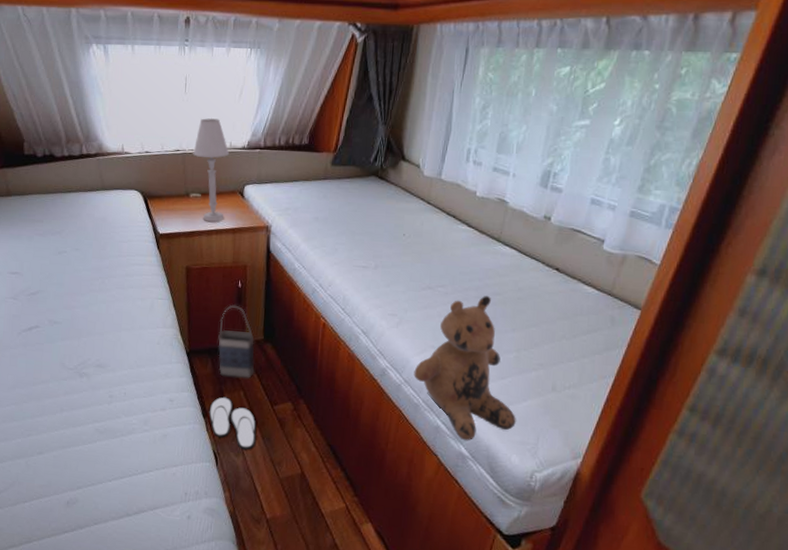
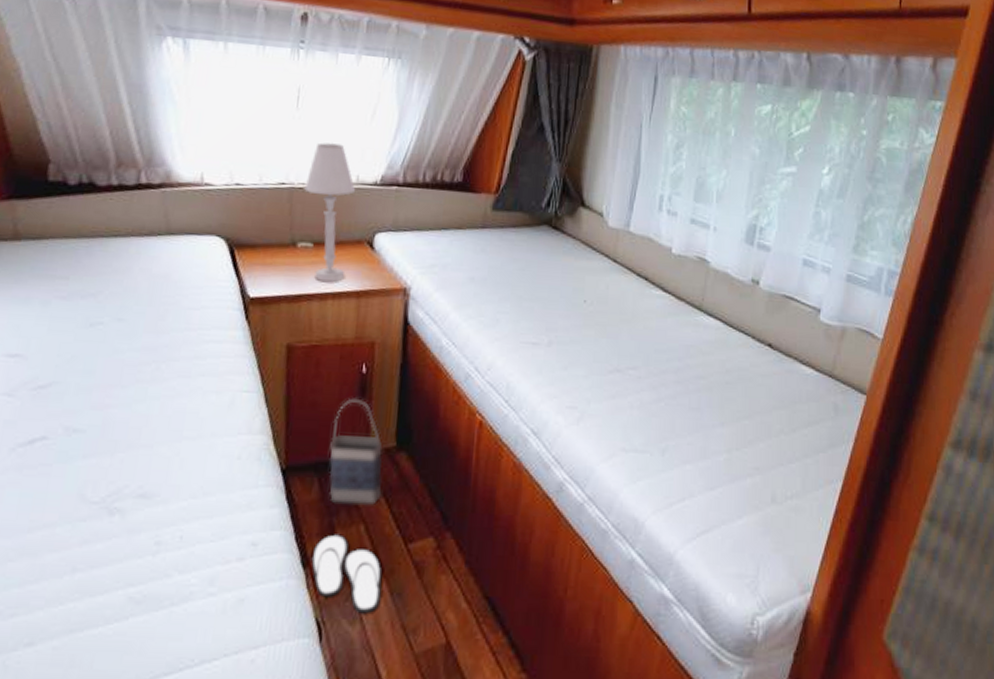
teddy bear: present [414,296,516,441] -> none [600,380,730,579]

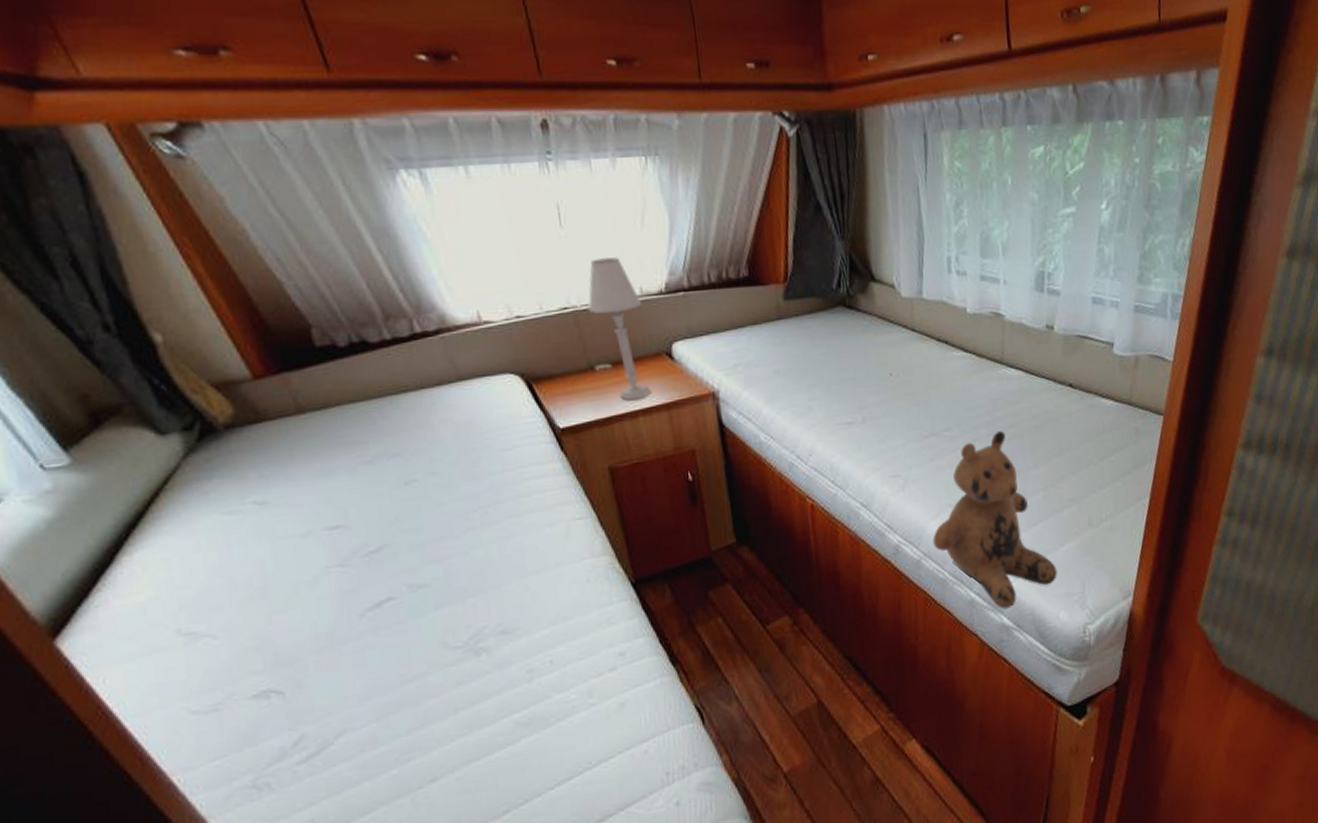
slippers: present [311,534,383,613] -> none [678,629,751,693]
bag: present [329,398,383,505] -> none [671,505,732,604]
teddy bear: none [600,380,730,579] -> present [933,431,1057,610]

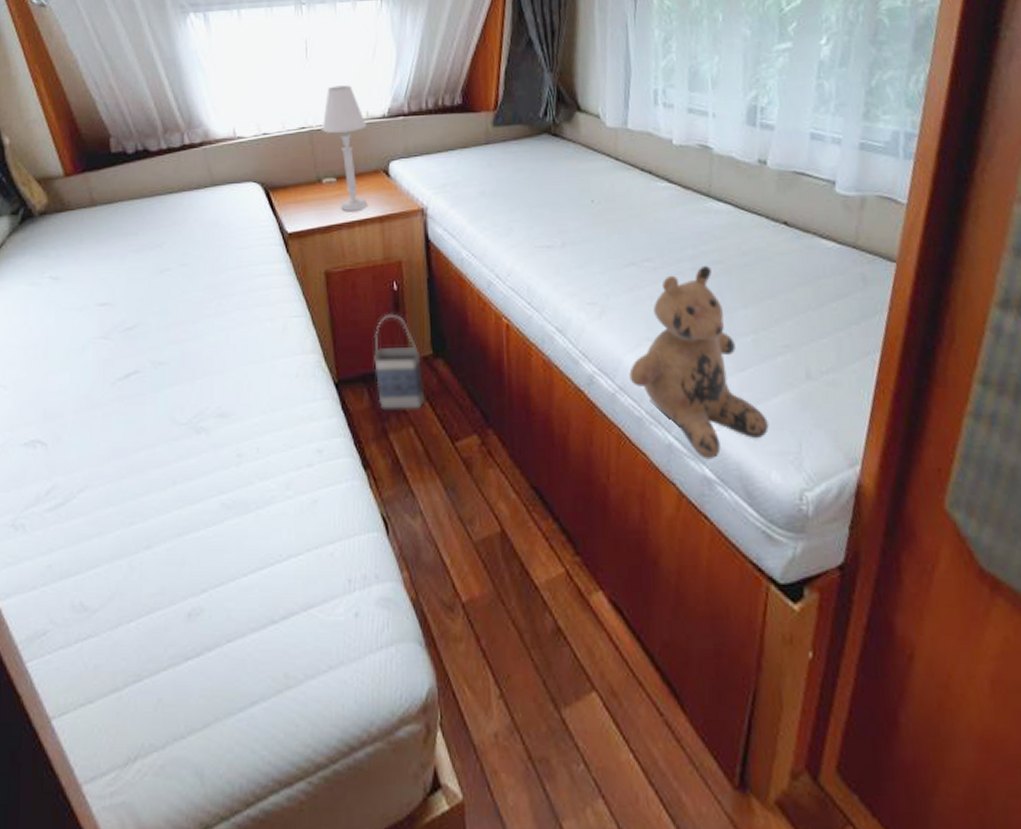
bag: none [671,505,732,604] -> present [373,313,425,409]

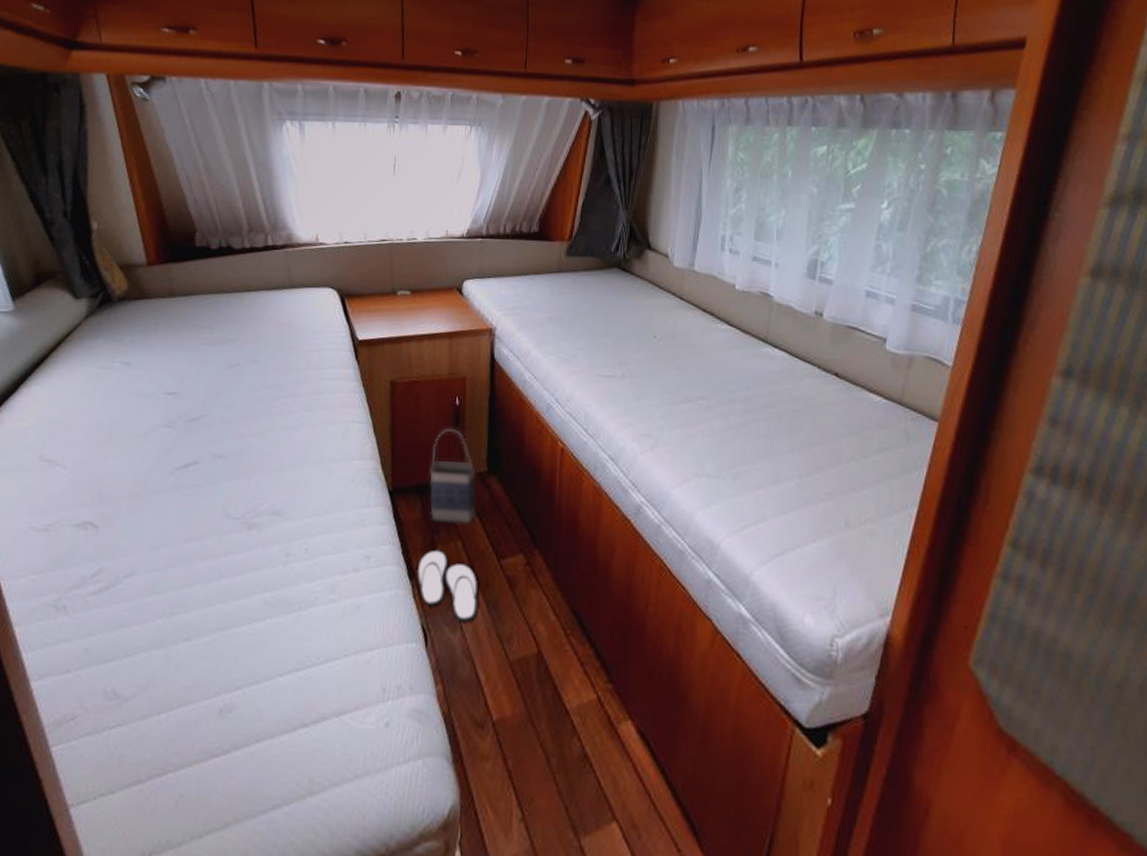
table lamp: present [322,85,368,212] -> none [401,203,446,326]
slippers: none [370,437,436,507] -> present [416,549,479,622]
teddy bear: present [629,266,769,460] -> none [676,409,805,599]

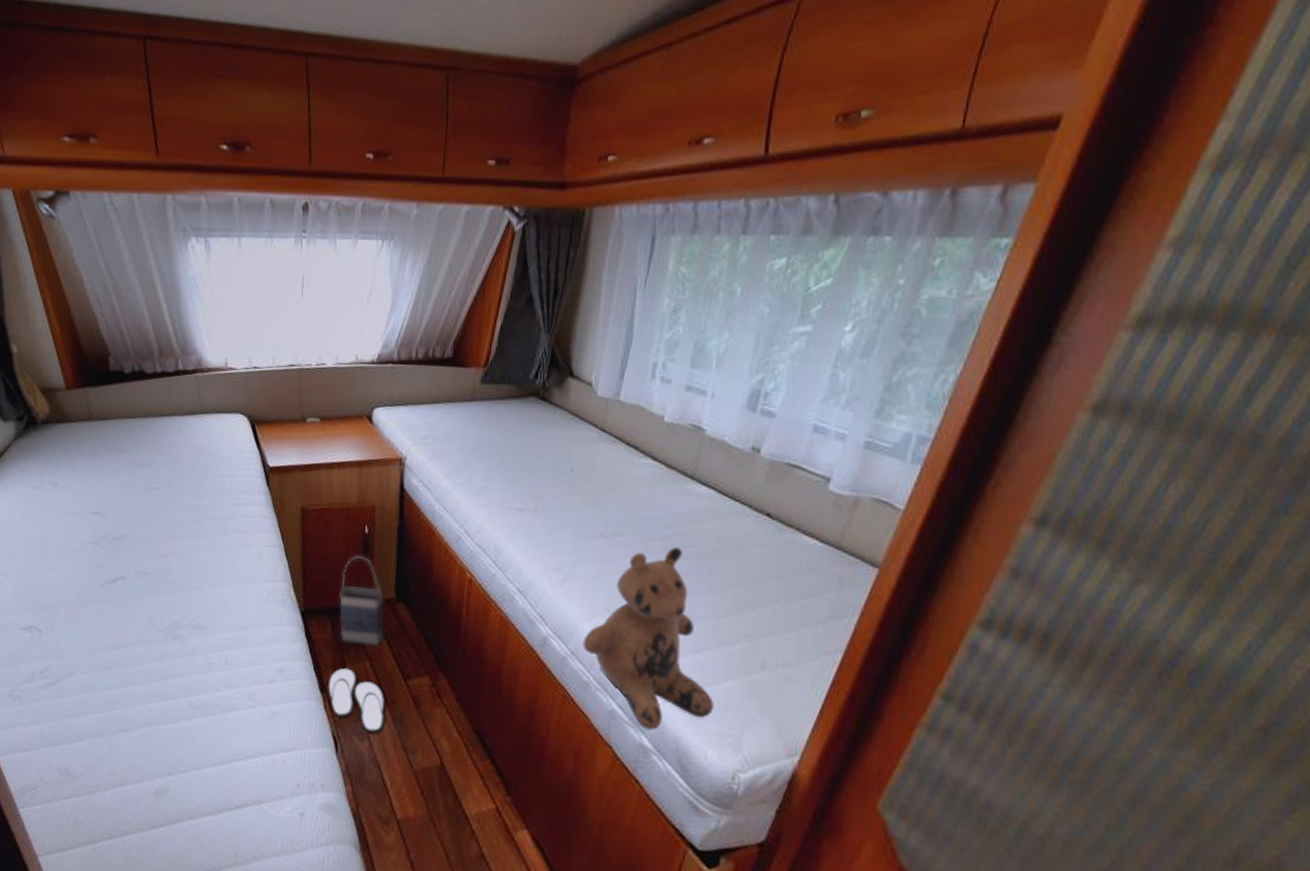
teddy bear: none [676,409,805,599] -> present [582,547,714,731]

